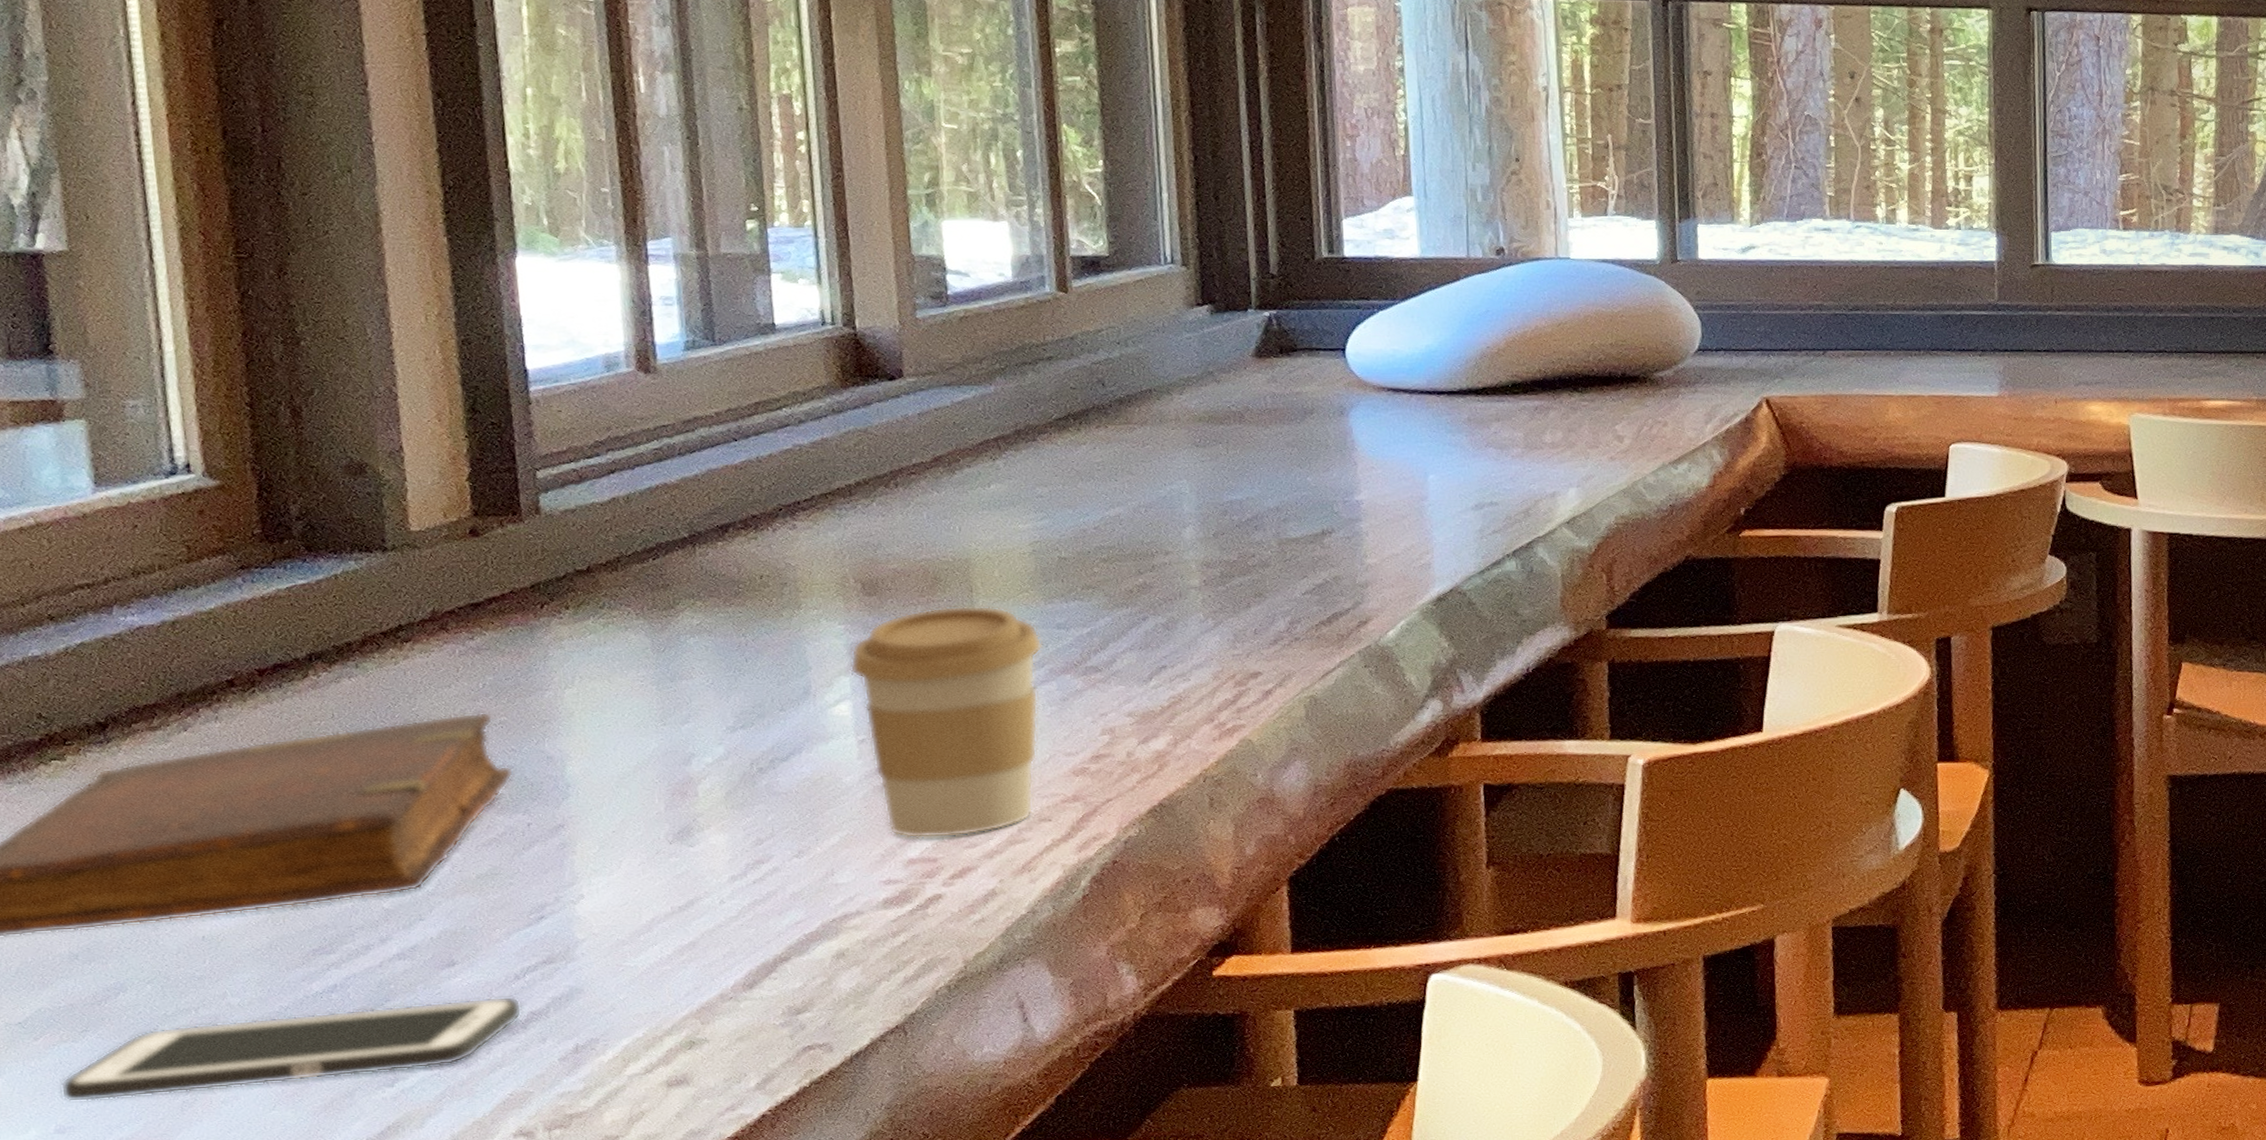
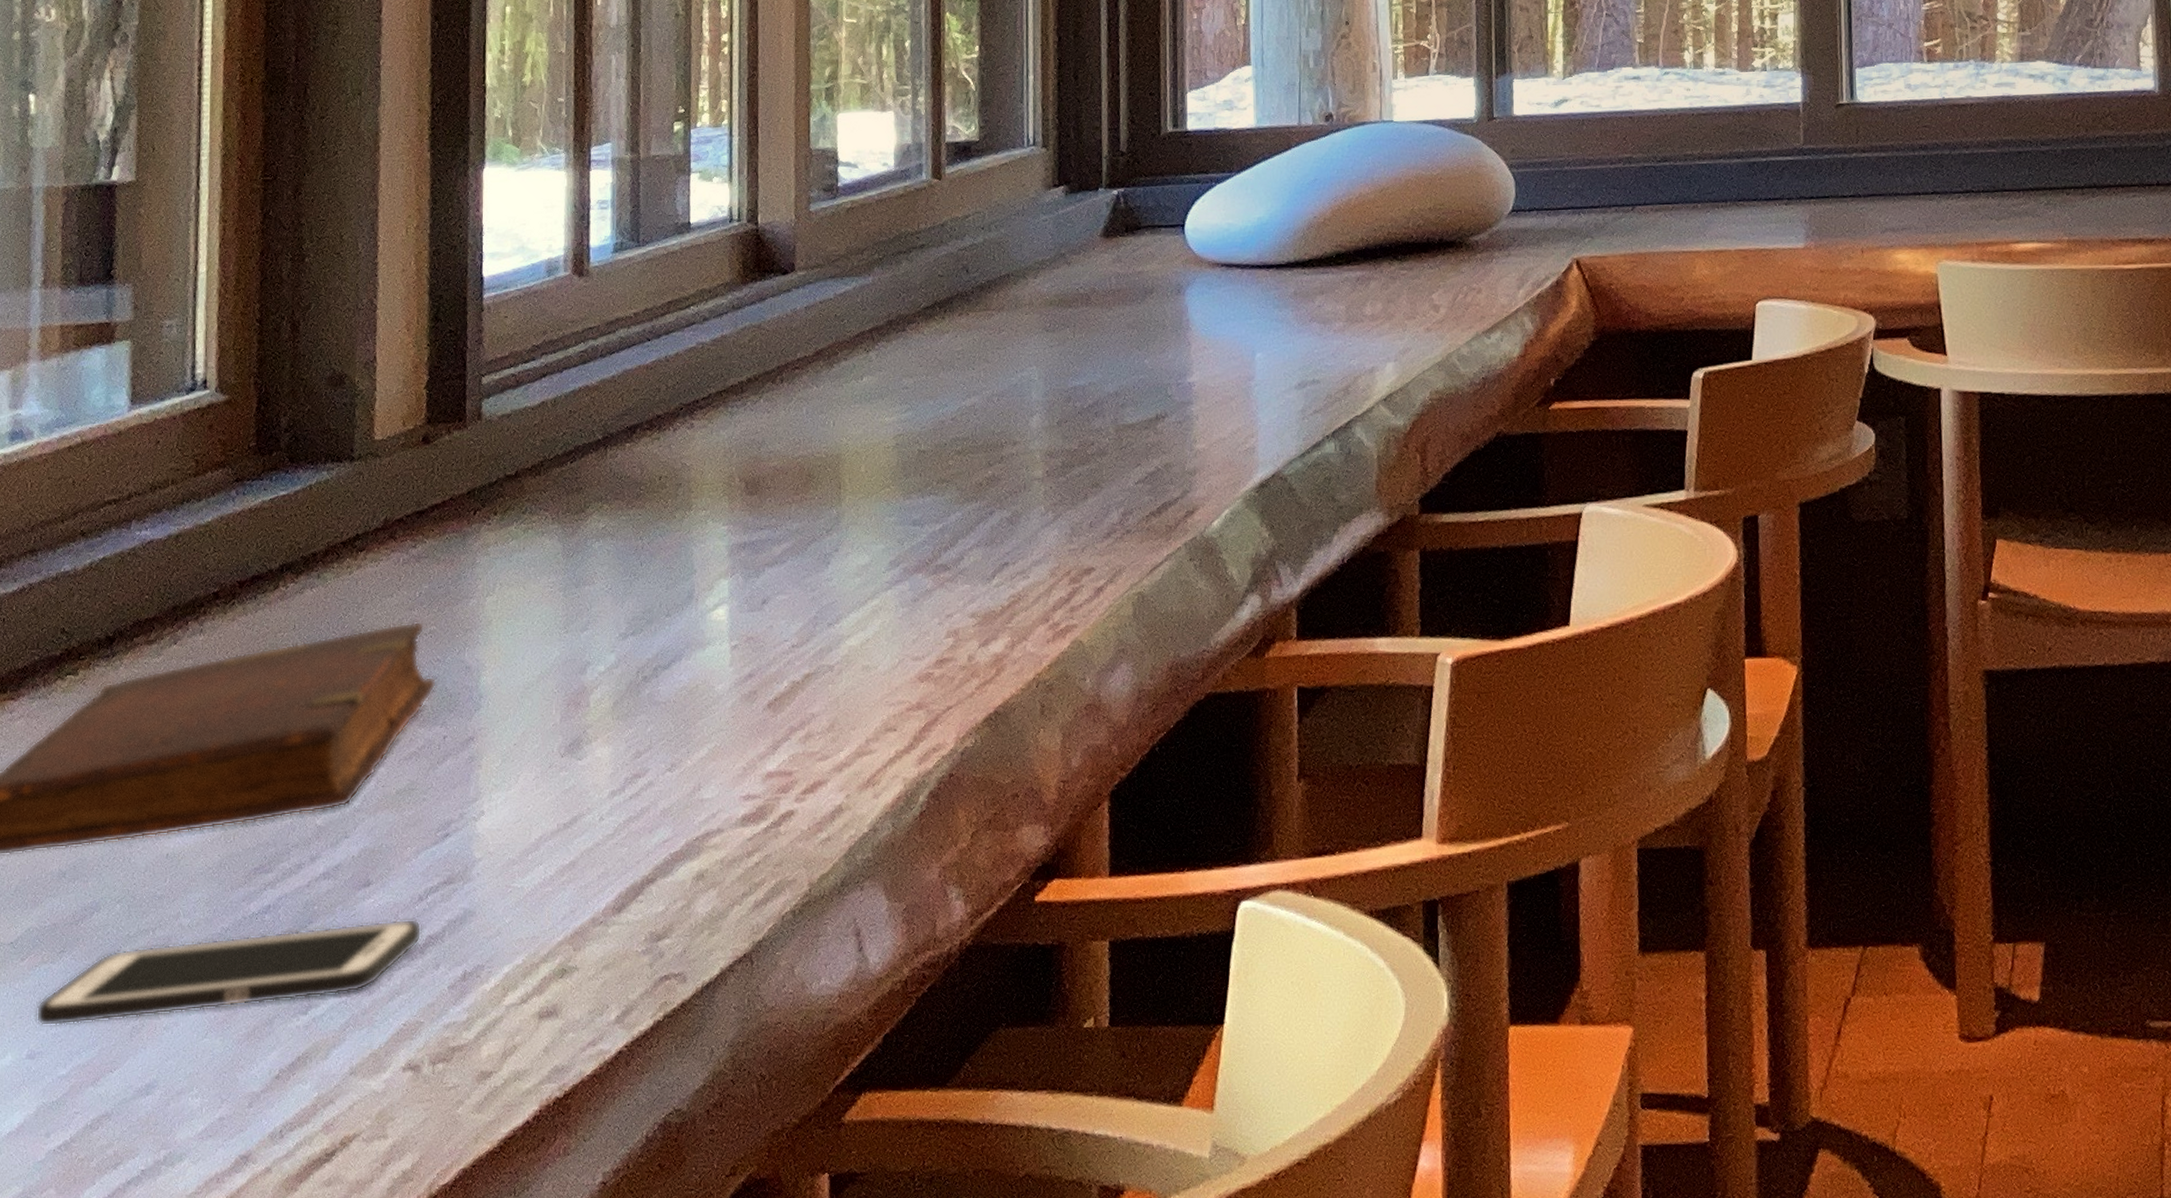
coffee cup: present [849,606,1043,839] -> none [729,503,899,751]

